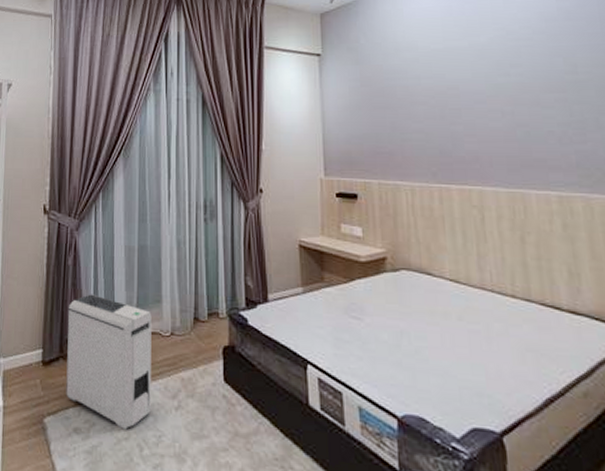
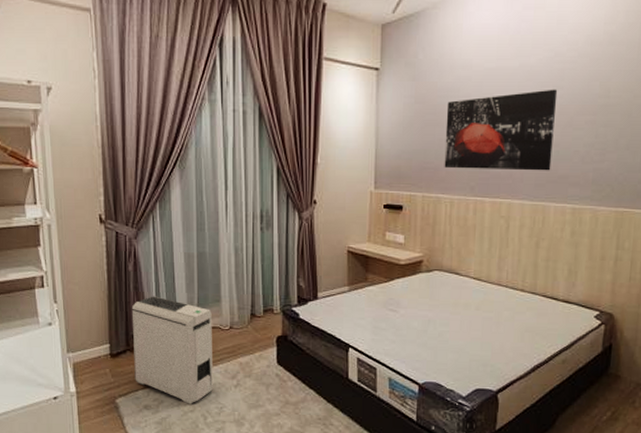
wall art: none [395,66,524,154] -> present [444,89,558,171]

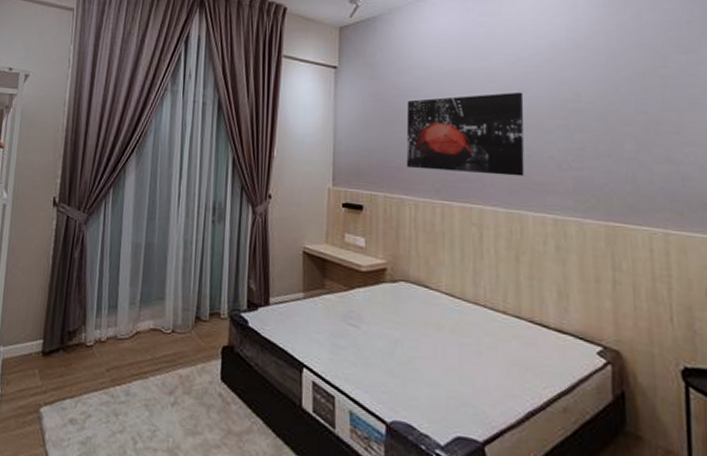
air purifier: present [131,296,213,404] -> none [64,288,154,423]

